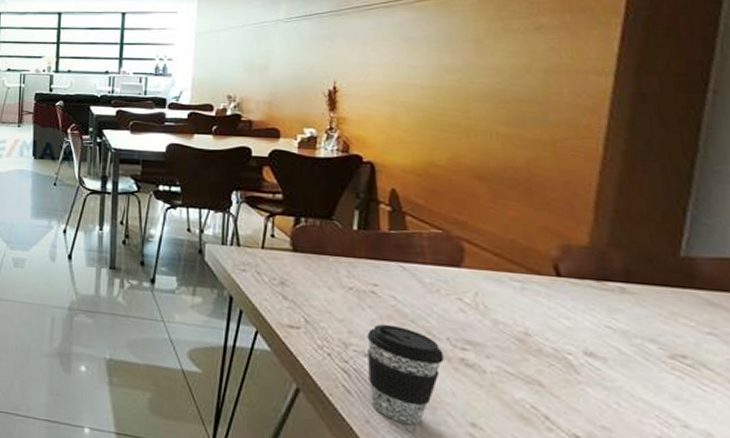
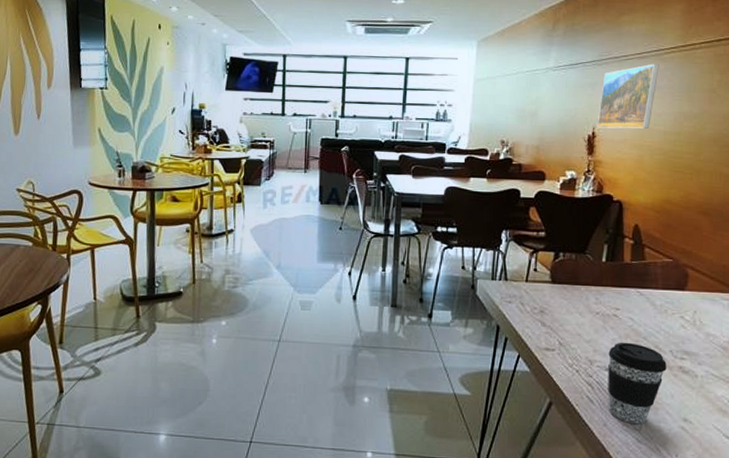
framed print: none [338,13,410,83] -> present [597,63,659,129]

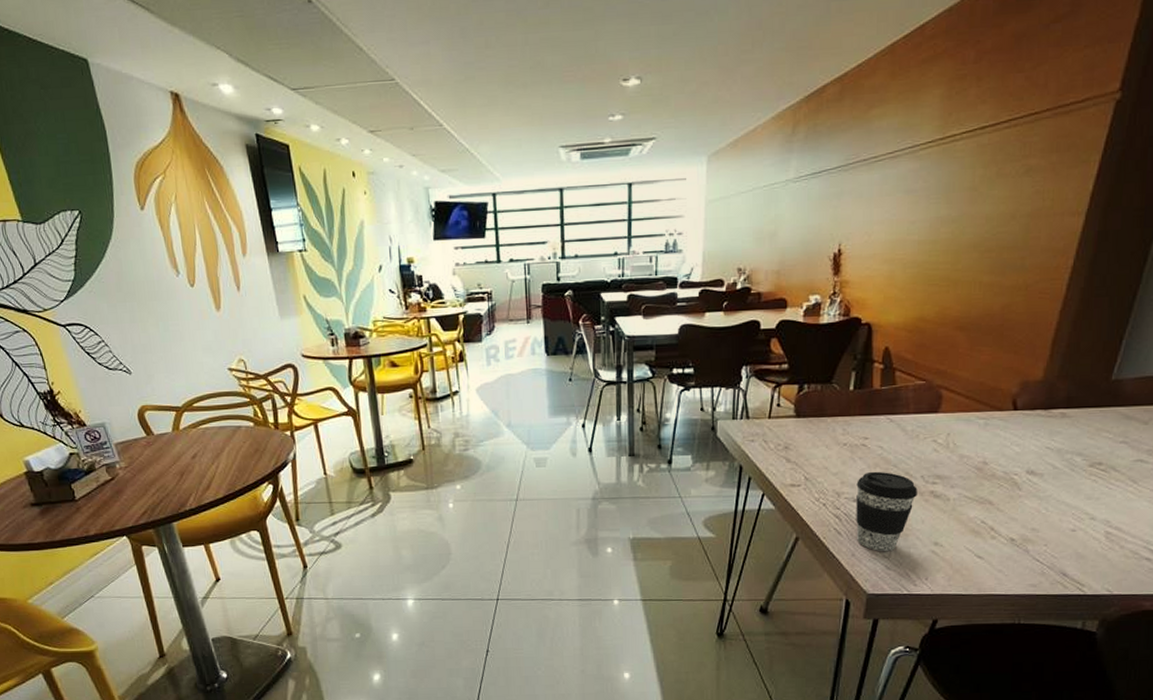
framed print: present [597,63,659,129] -> none [843,162,914,244]

